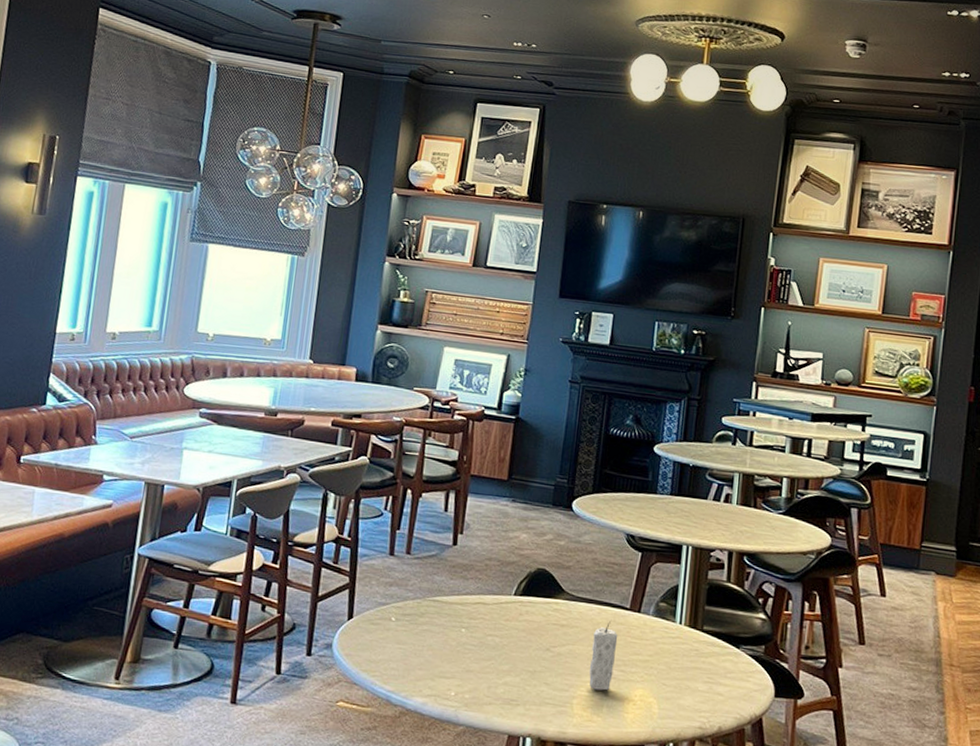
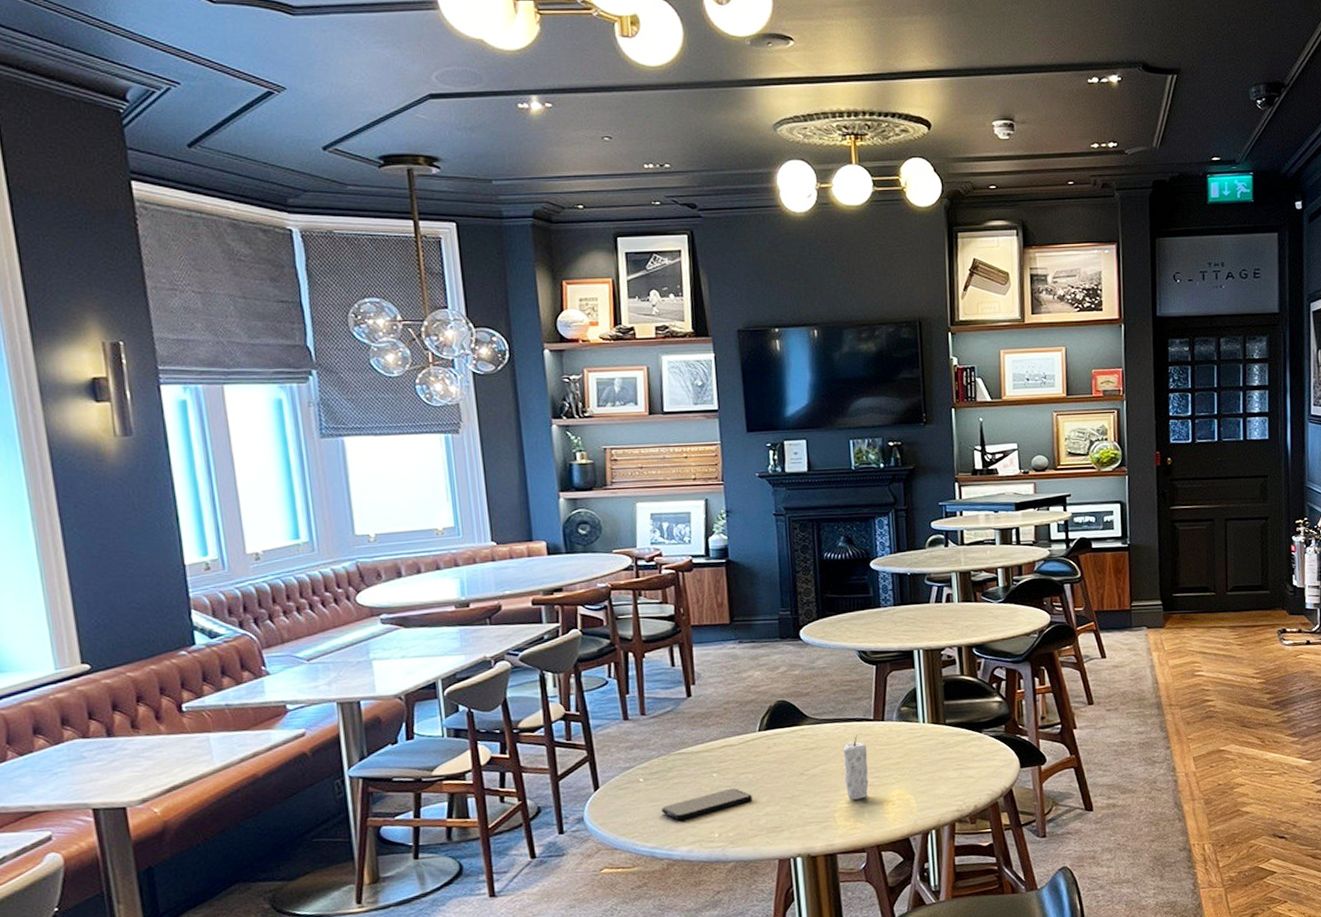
smartphone: none [406,647,495,670] -> present [662,788,752,821]

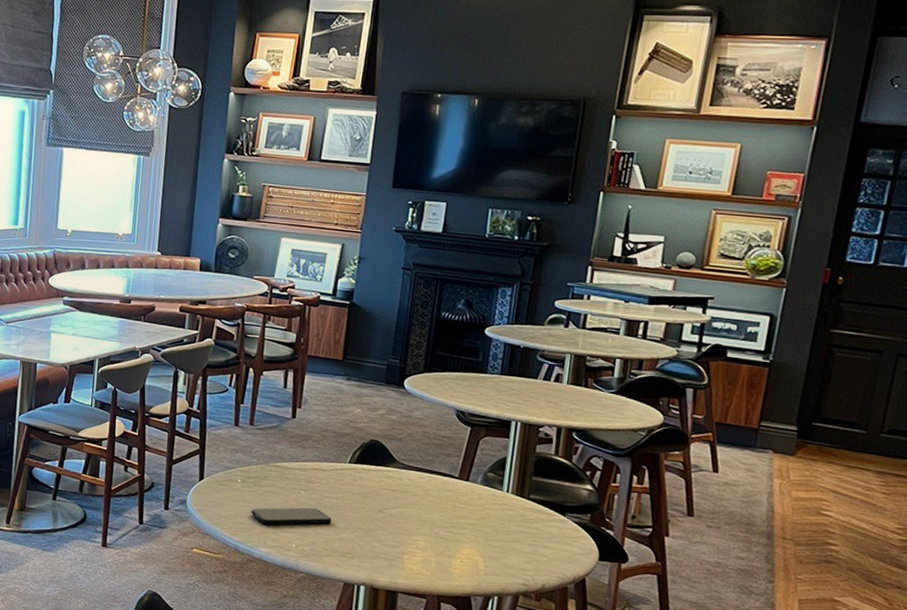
candle: present [843,735,869,800] -> none [418,488,447,549]

